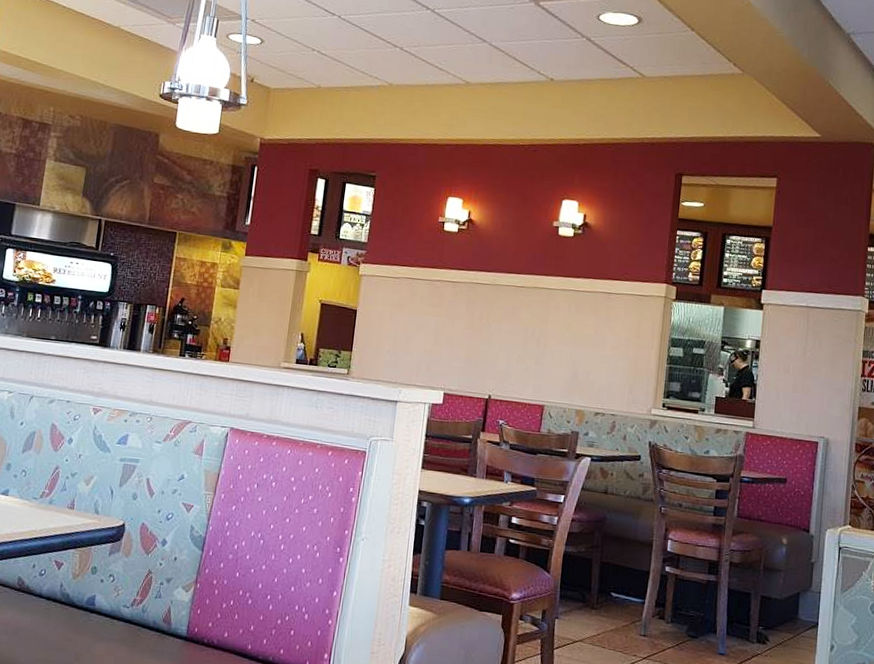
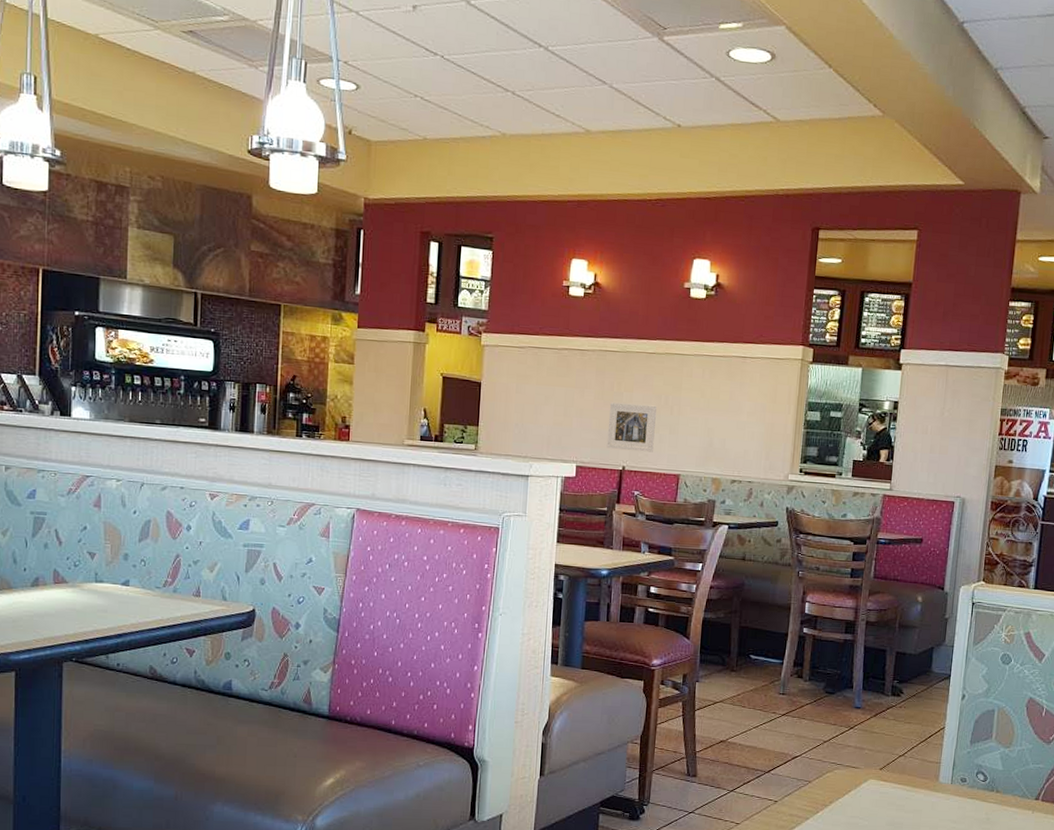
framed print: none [474,332,523,383] -> present [606,402,657,453]

